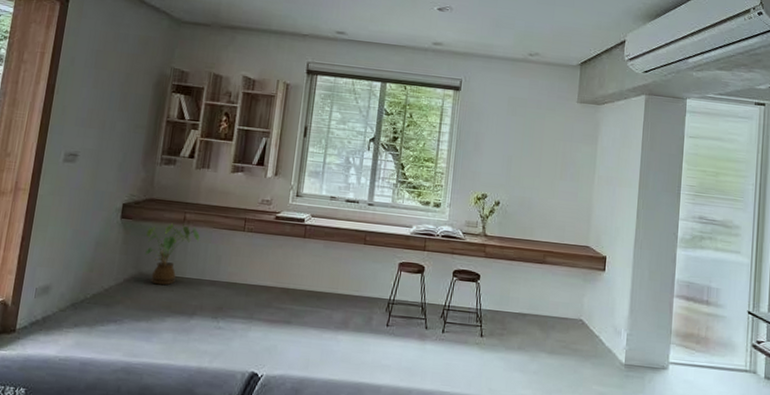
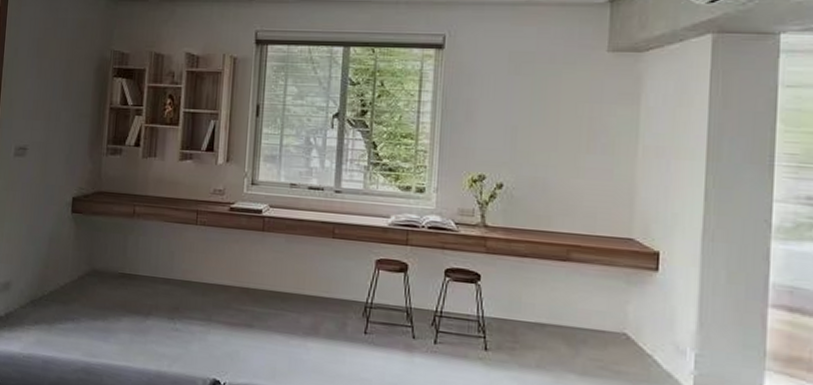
house plant: present [145,223,200,285] -> none [97,216,151,283]

